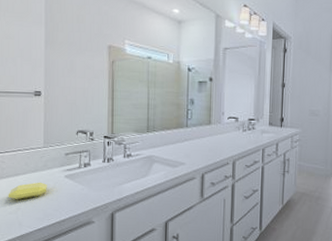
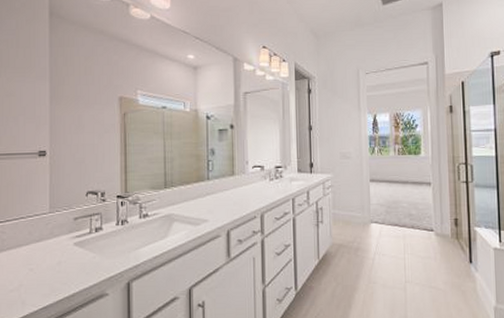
soap bar: present [8,182,48,200] -> none [9,252,55,276]

